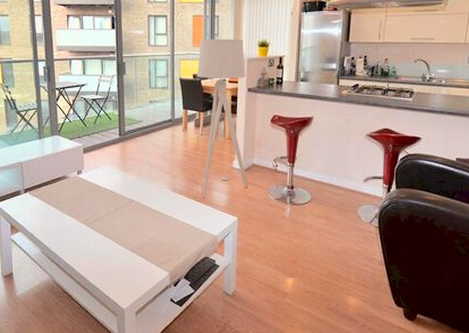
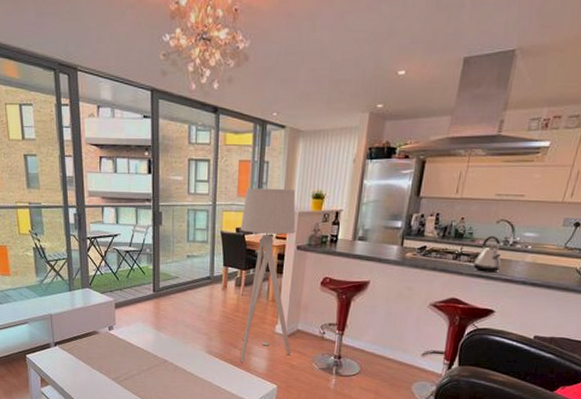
kettle: none [399,73,422,105] -> present [473,236,501,273]

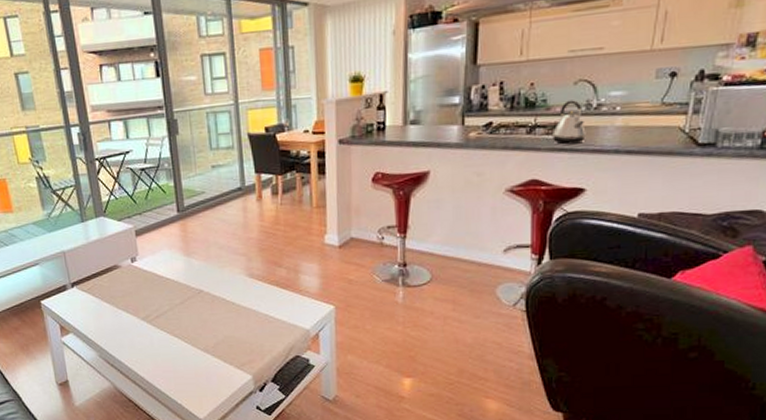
floor lamp: present [240,187,296,363] -> none [269,74,347,283]

